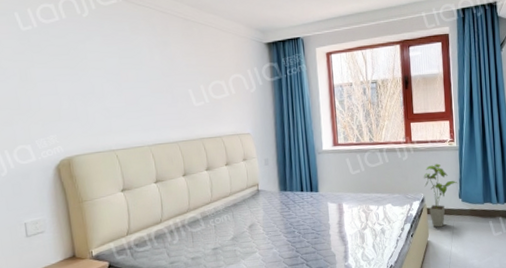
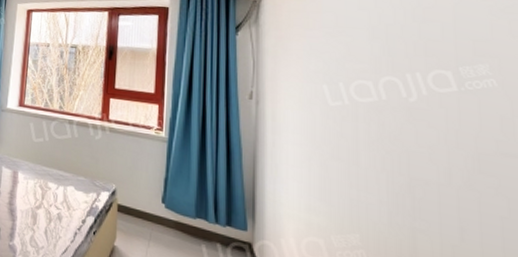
house plant: present [423,163,458,227] -> none [117,152,162,234]

